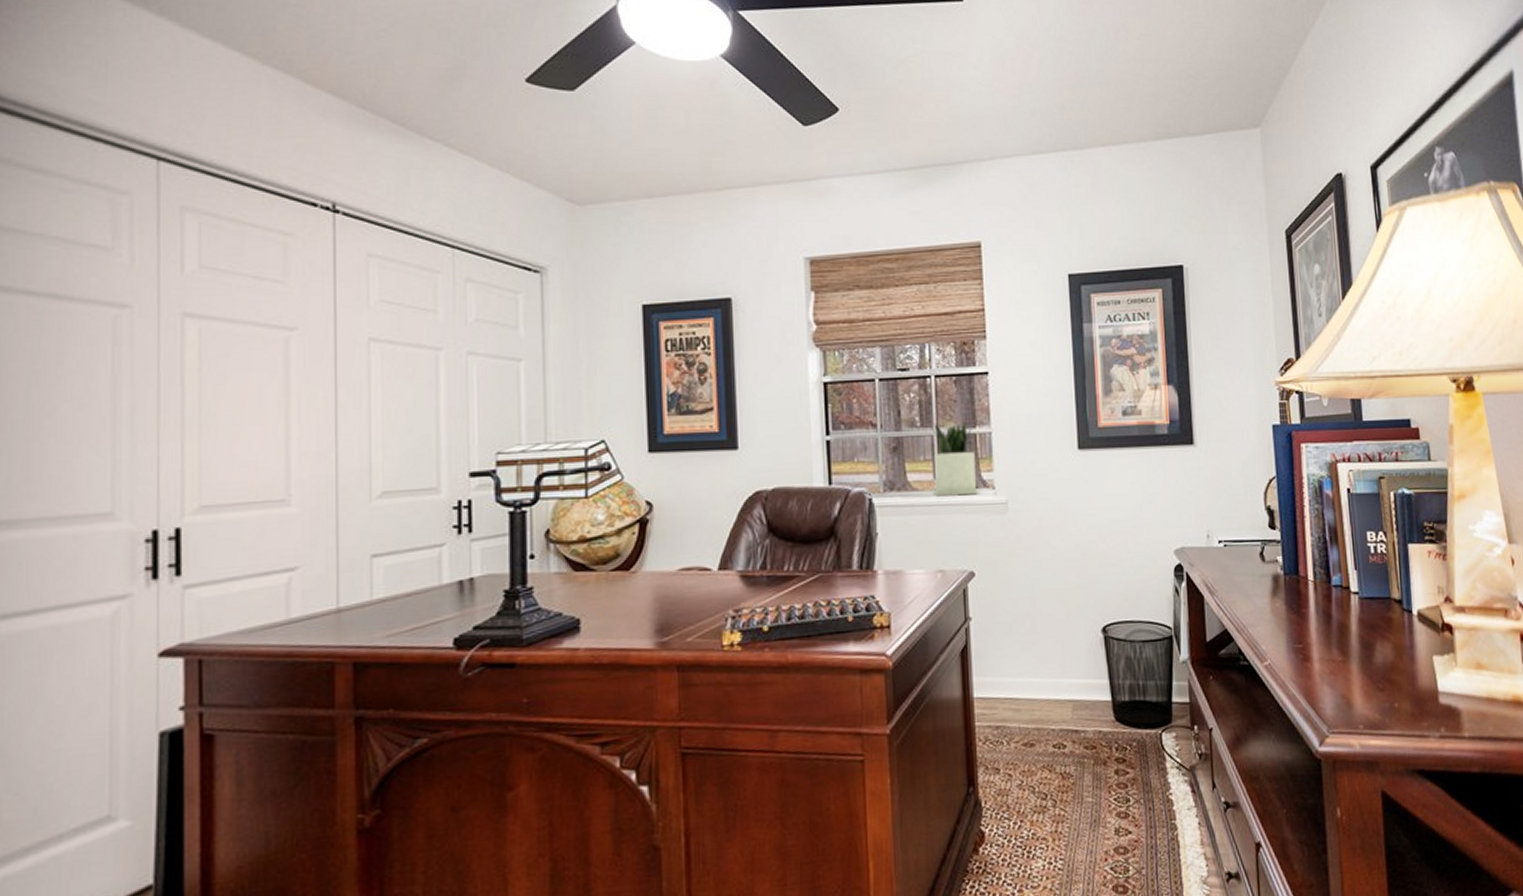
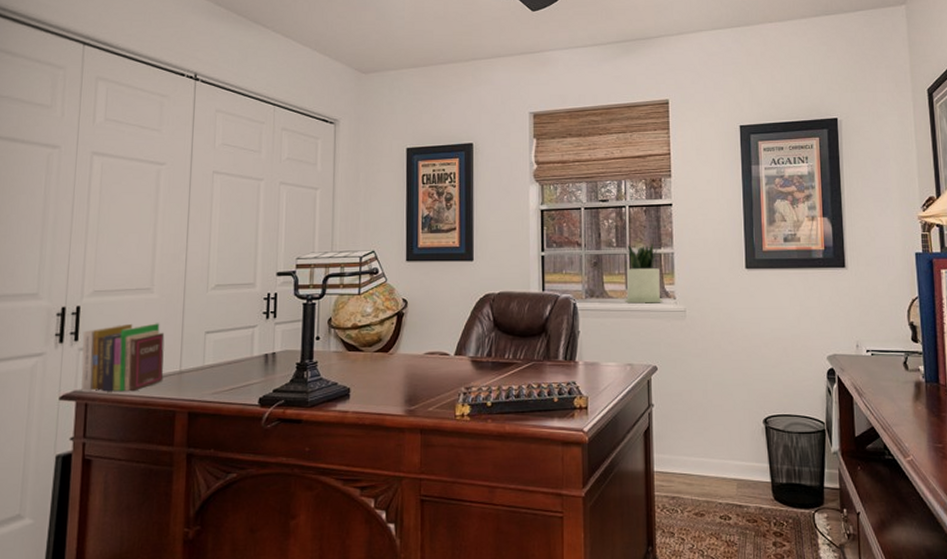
books: none [187,546,314,643] -> present [81,323,165,392]

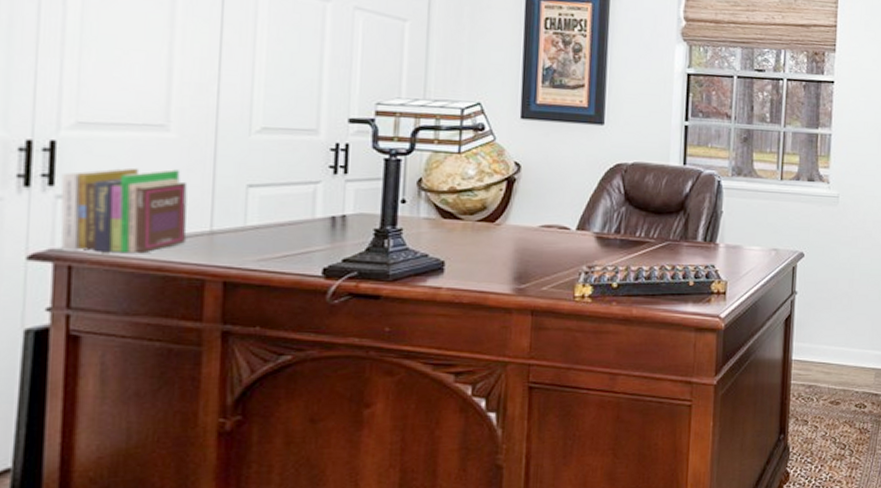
planter: present [624,242,664,304] -> none [774,120,817,187]

